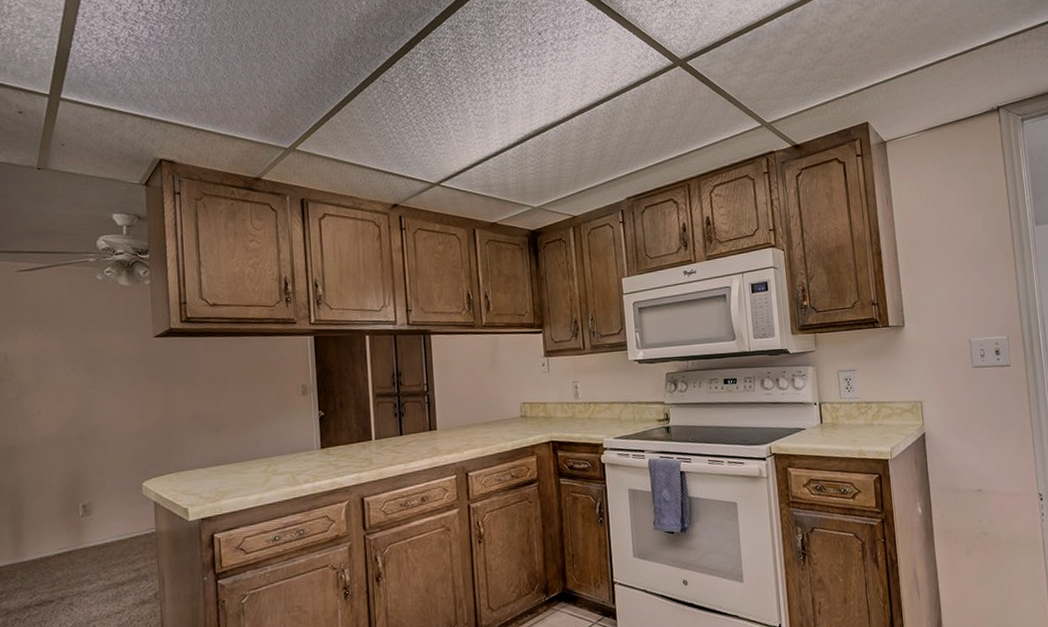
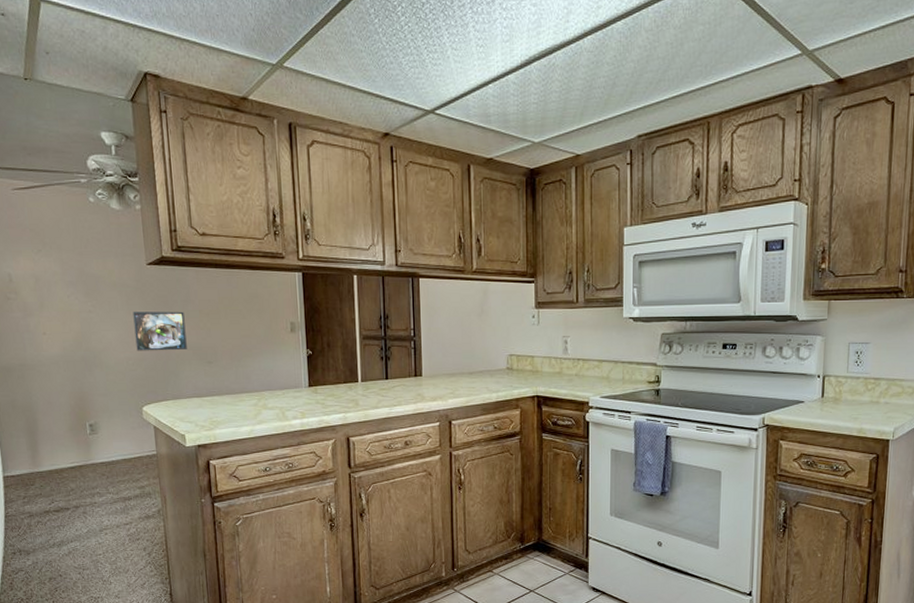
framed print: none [137,381,193,424] -> present [133,311,187,351]

